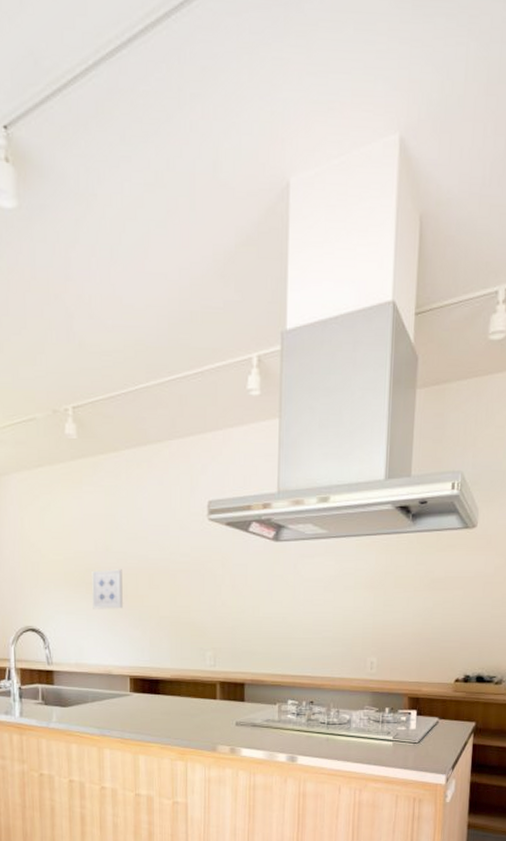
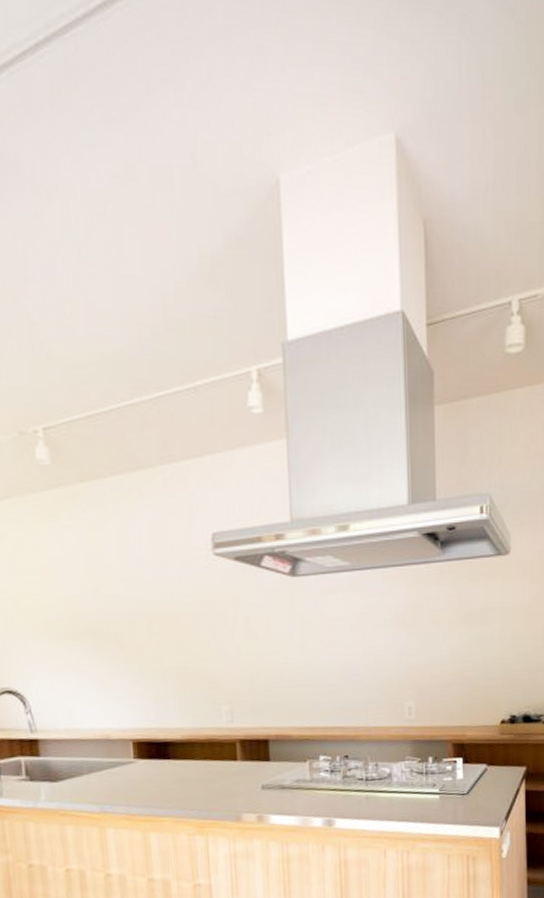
wall art: present [92,569,123,609] -> none [78,615,119,663]

